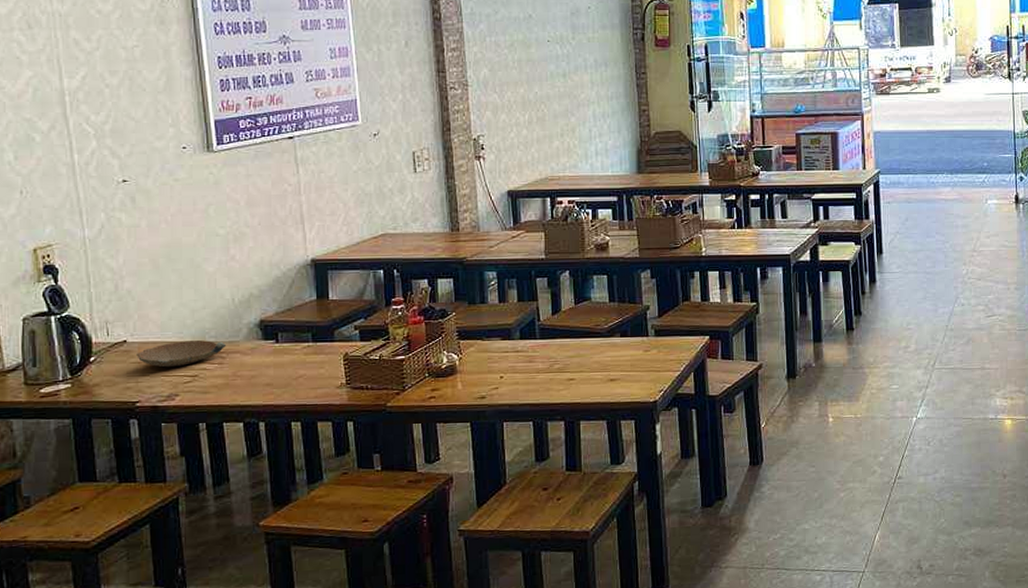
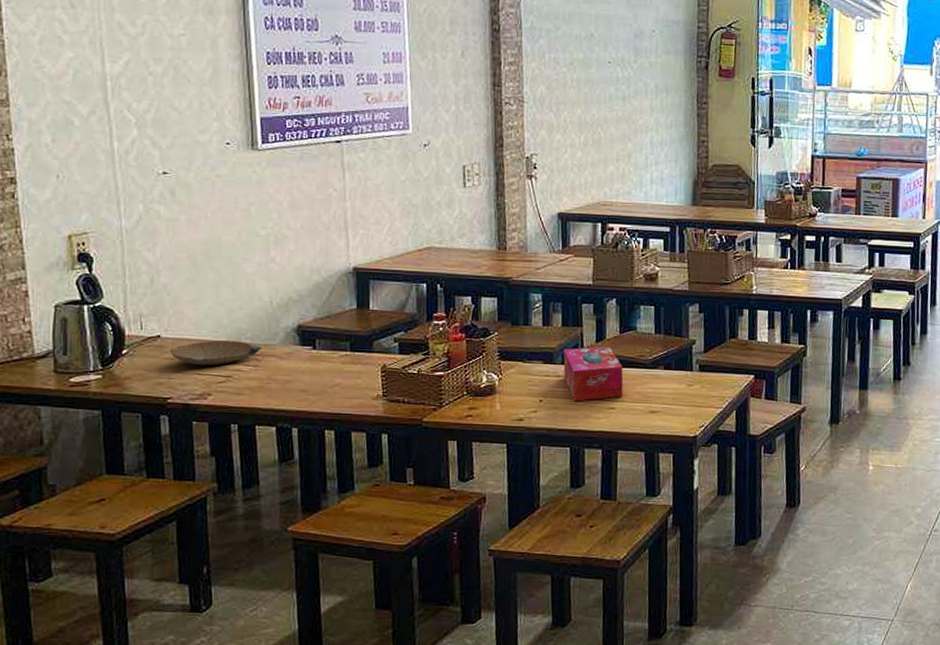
tissue box: none [521,317,581,375] -> present [563,345,624,401]

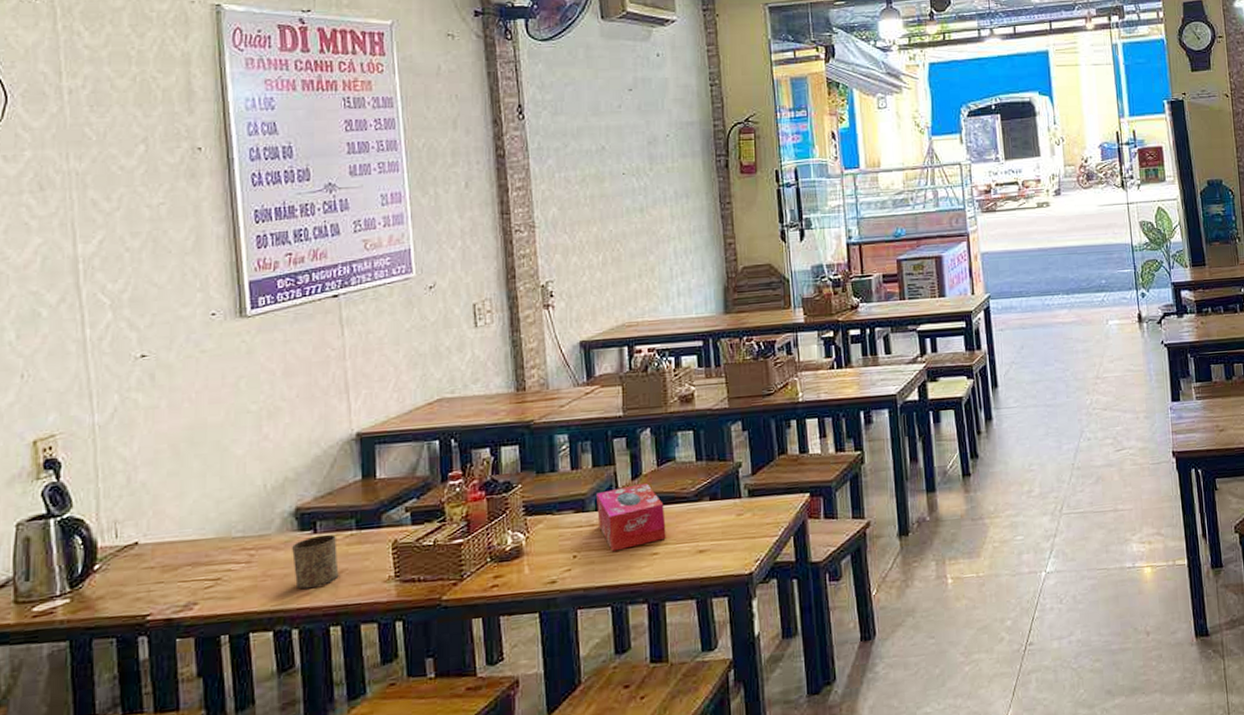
bowl: present [170,340,262,366] -> none [149,536,255,572]
cup: none [294,351,334,396] -> present [292,534,339,590]

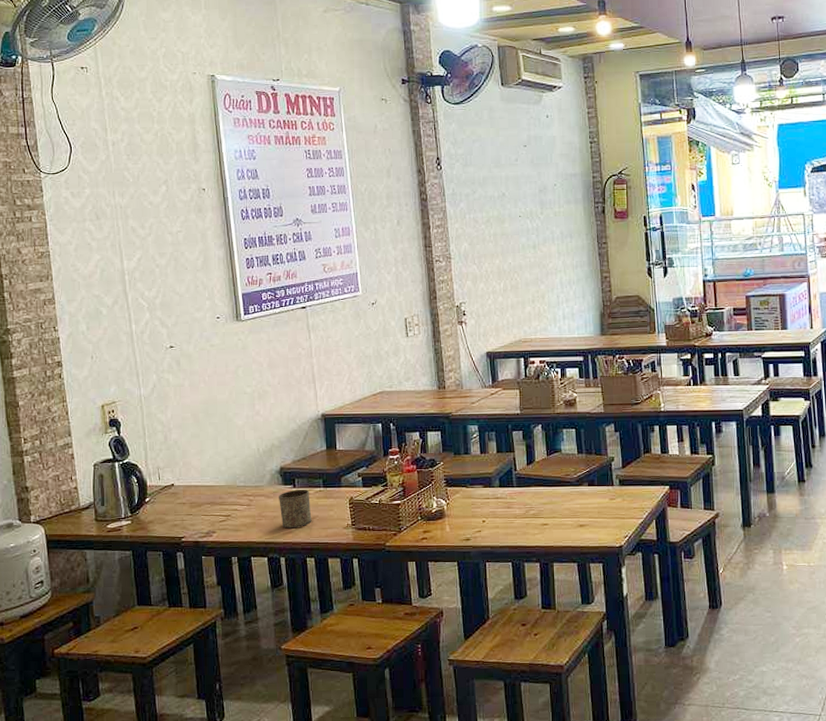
tissue box: present [597,482,666,552] -> none [500,467,554,520]

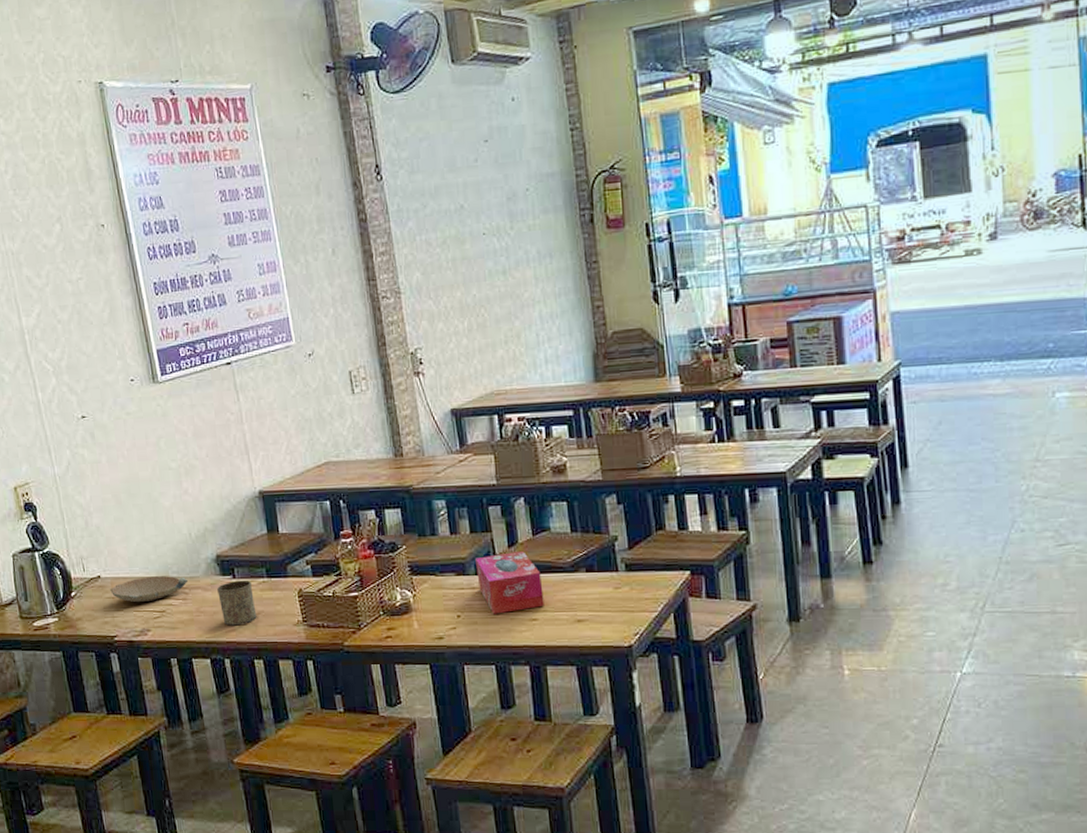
bowl: none [182,485,253,508] -> present [110,576,188,603]
tissue box: none [500,467,554,520] -> present [475,550,544,614]

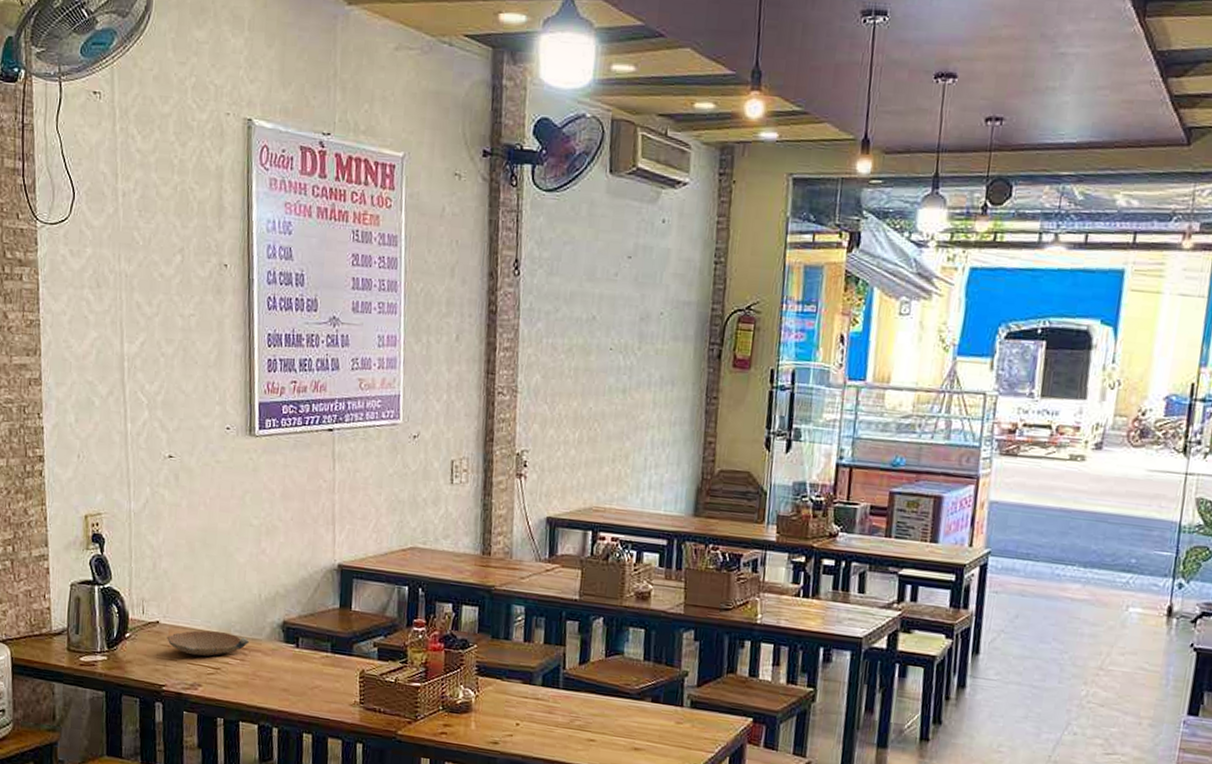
cup: present [217,580,257,626] -> none [277,650,314,697]
tissue box: present [475,550,544,614] -> none [543,669,607,729]

